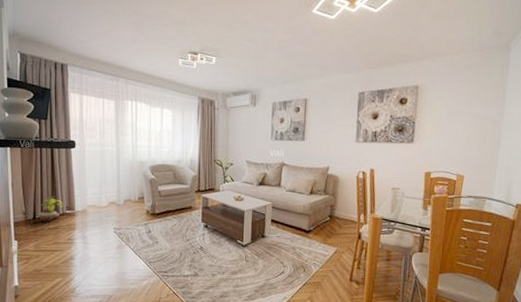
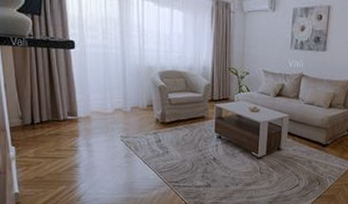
potted plant: present [37,196,64,223] -> none [35,100,65,129]

